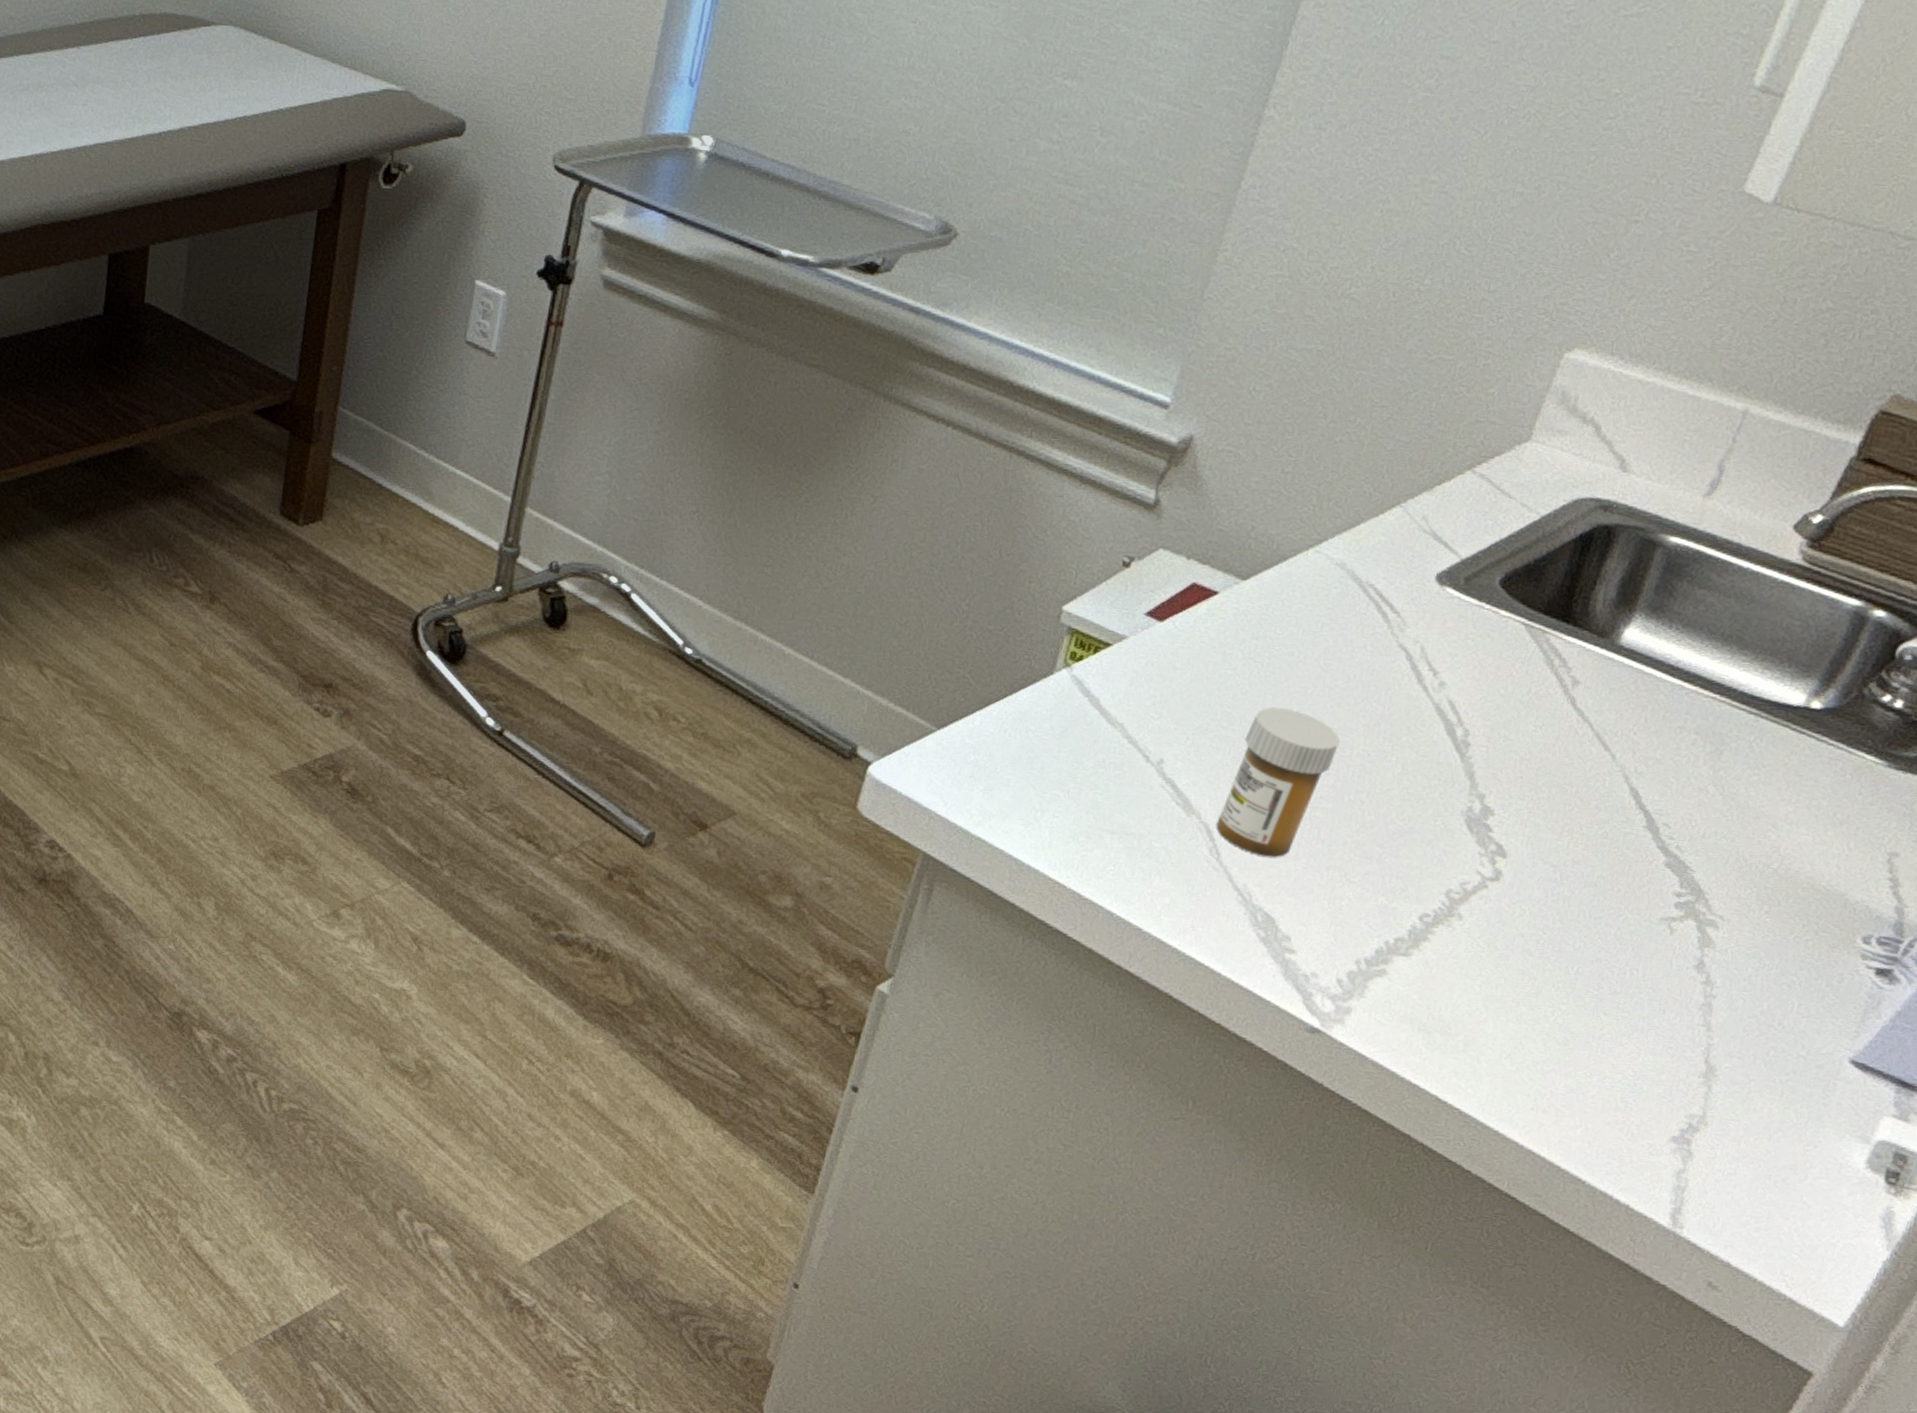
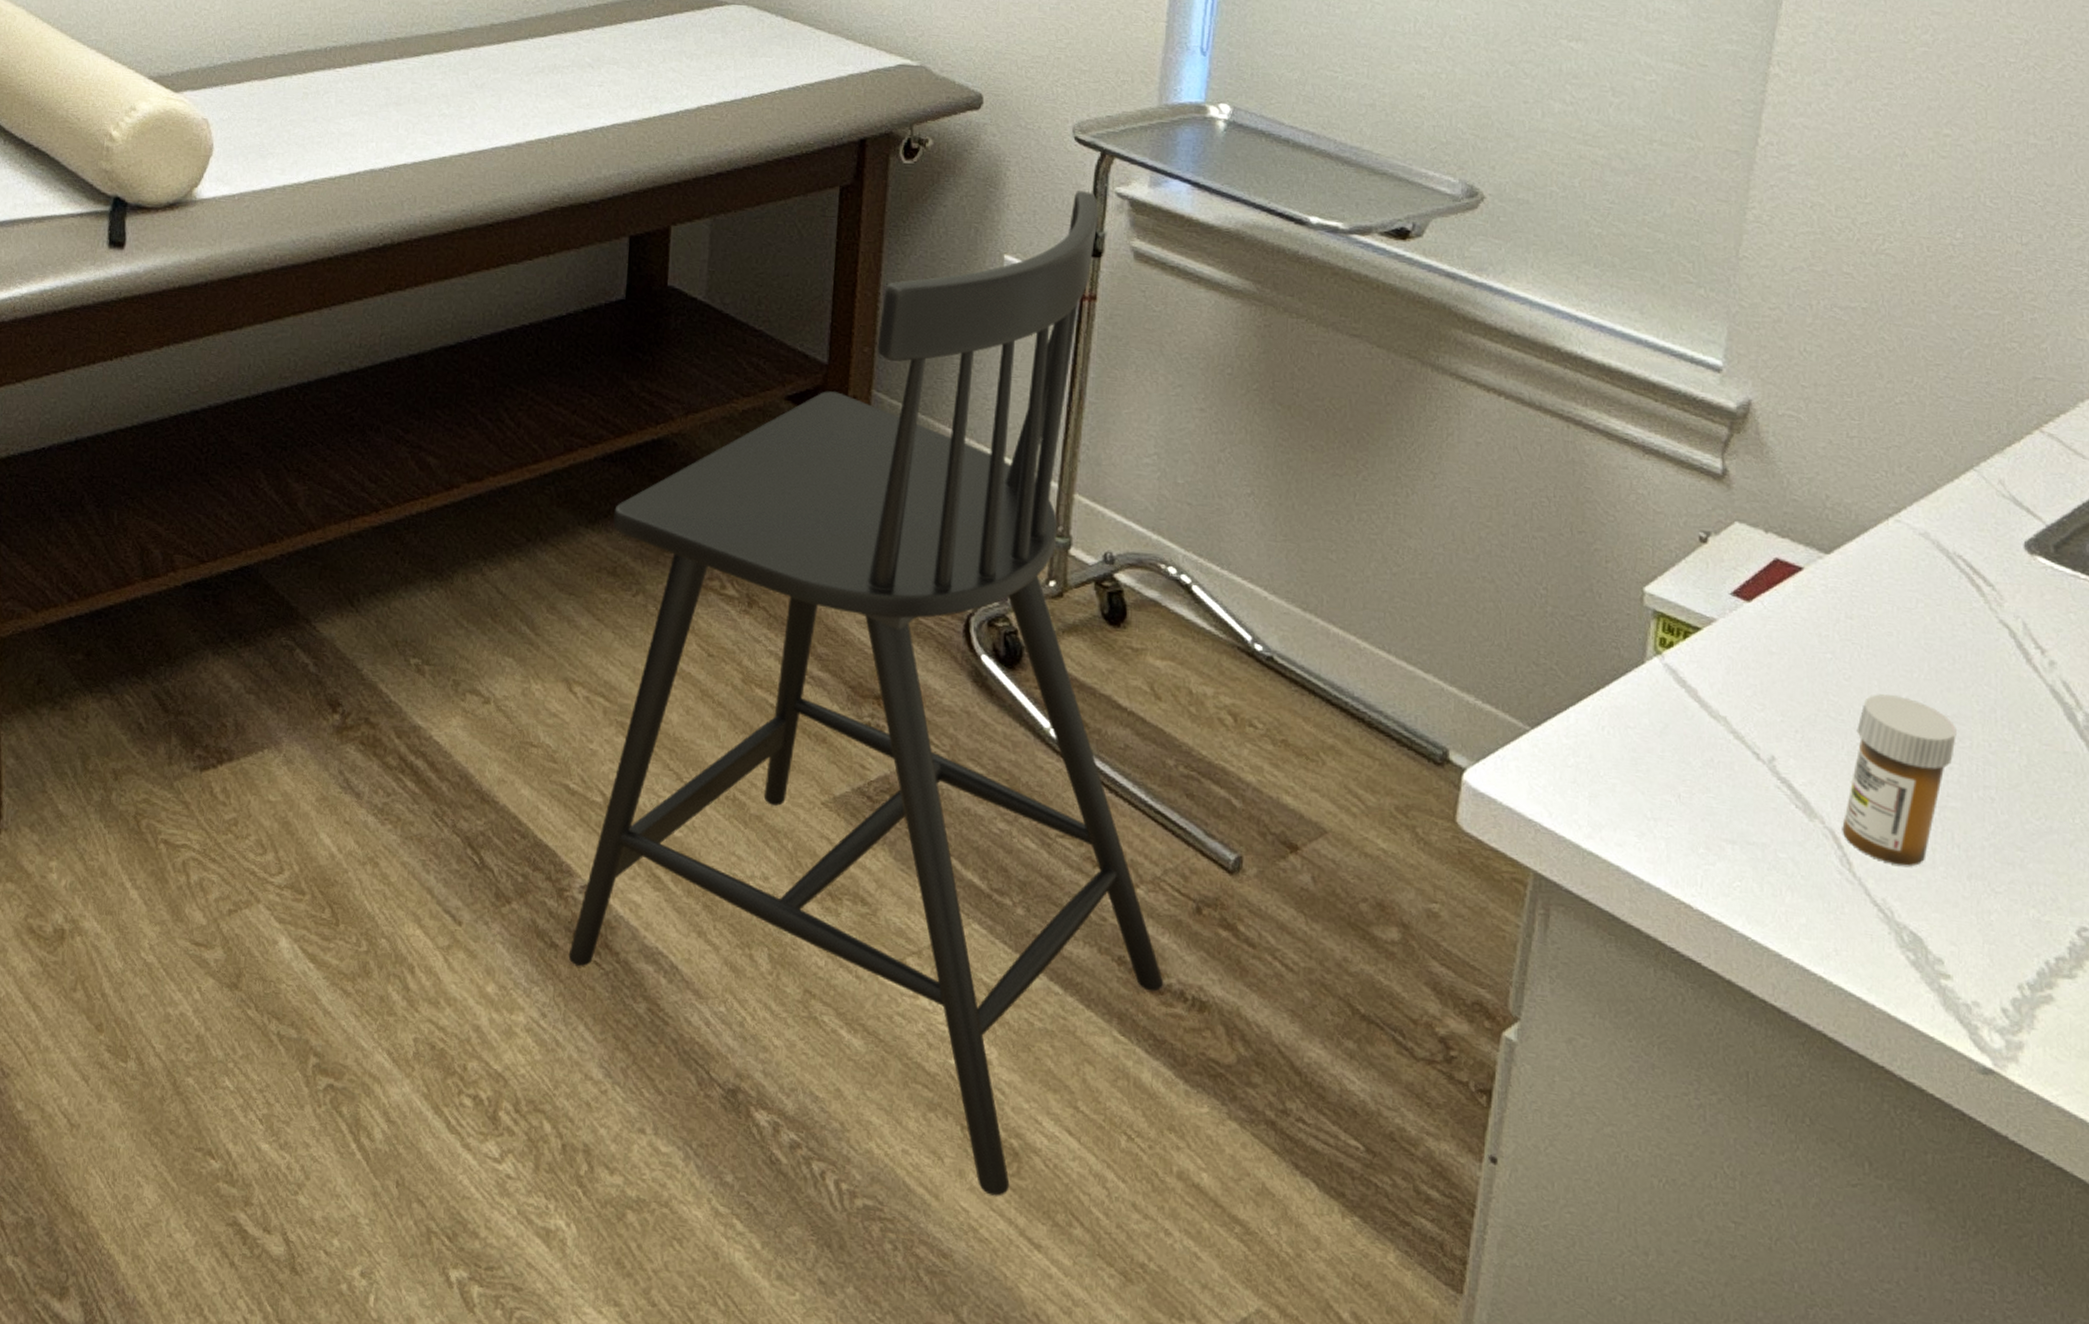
chair: none [34,219,573,1105] -> present [568,191,1164,1196]

